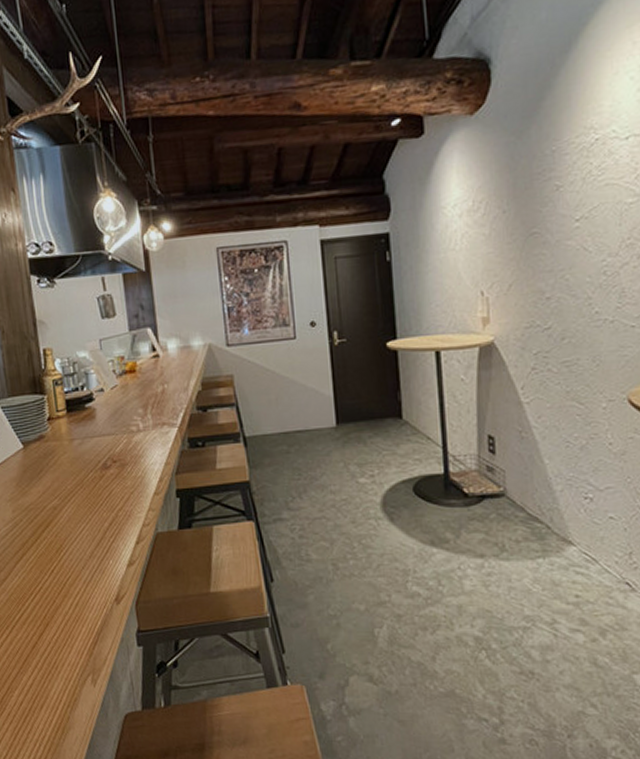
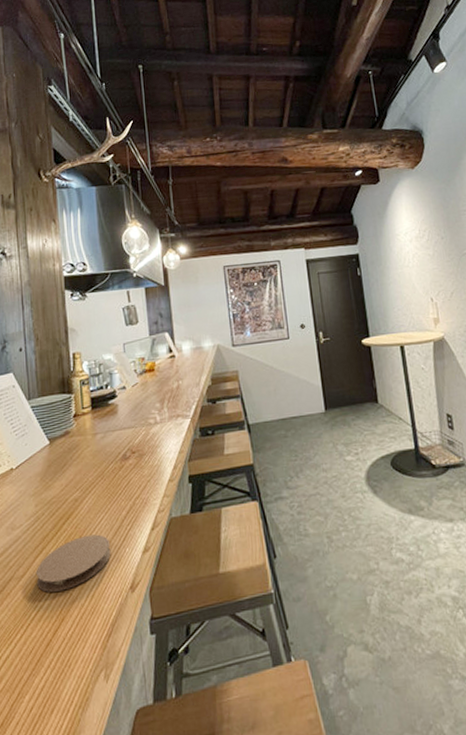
coaster: none [17,544,93,597] -> present [35,534,110,592]

